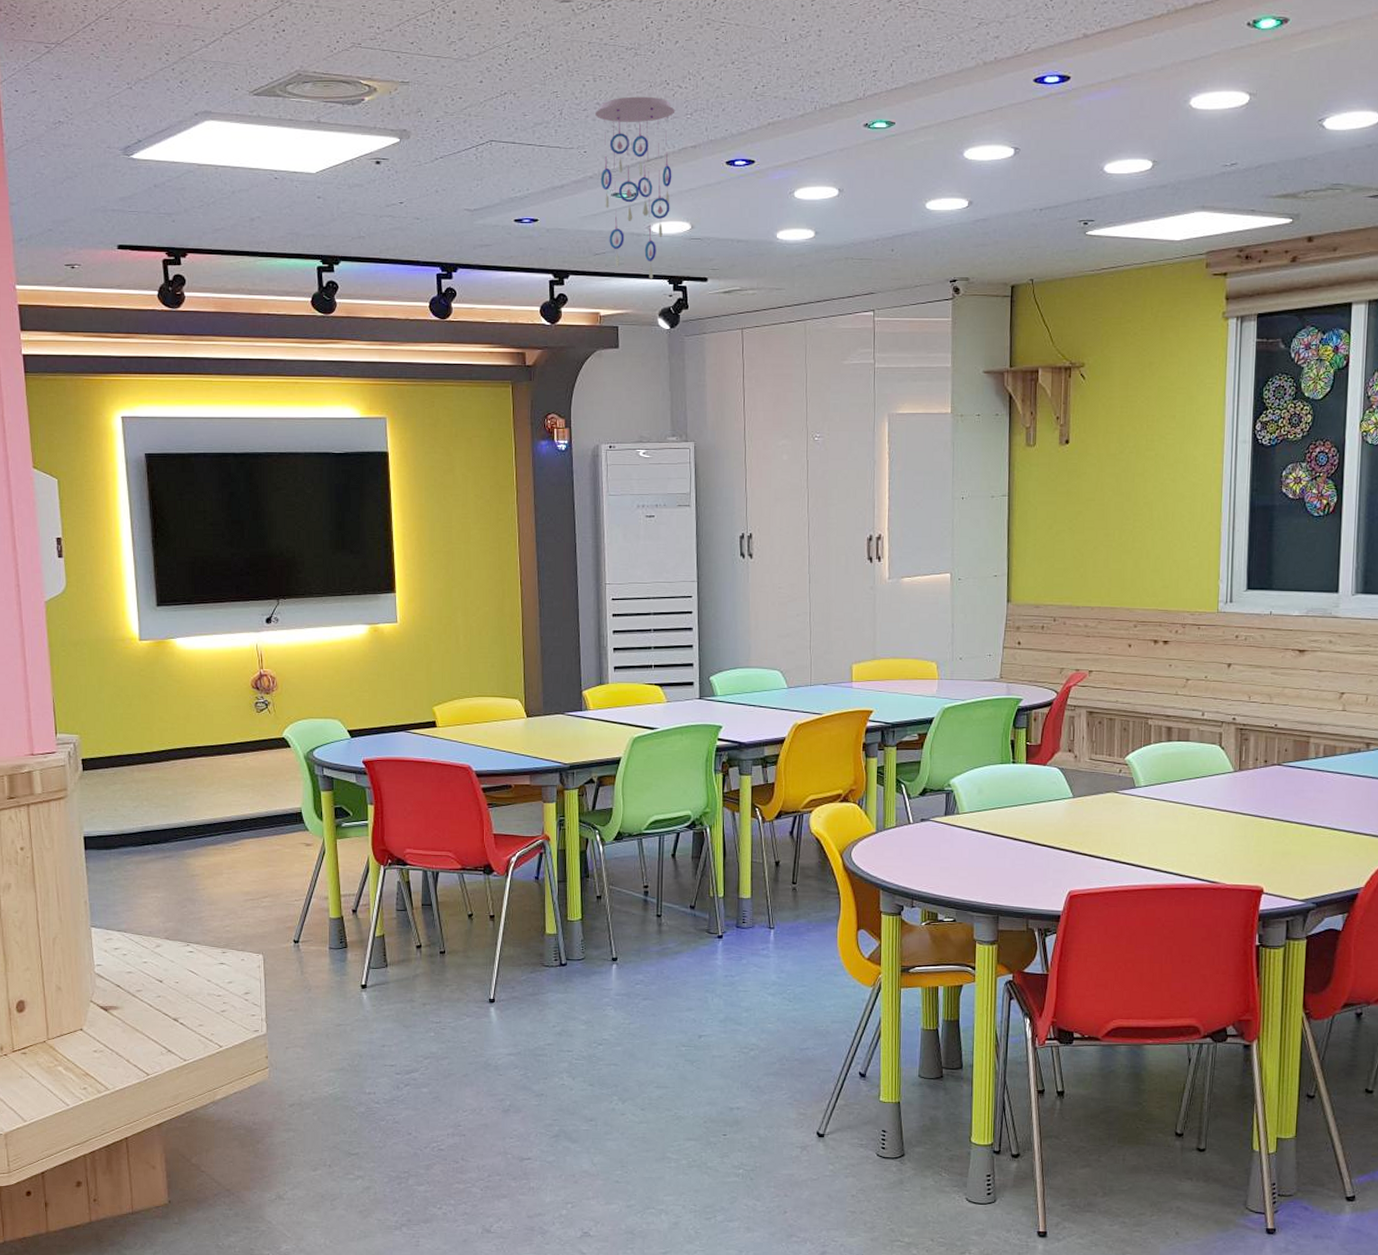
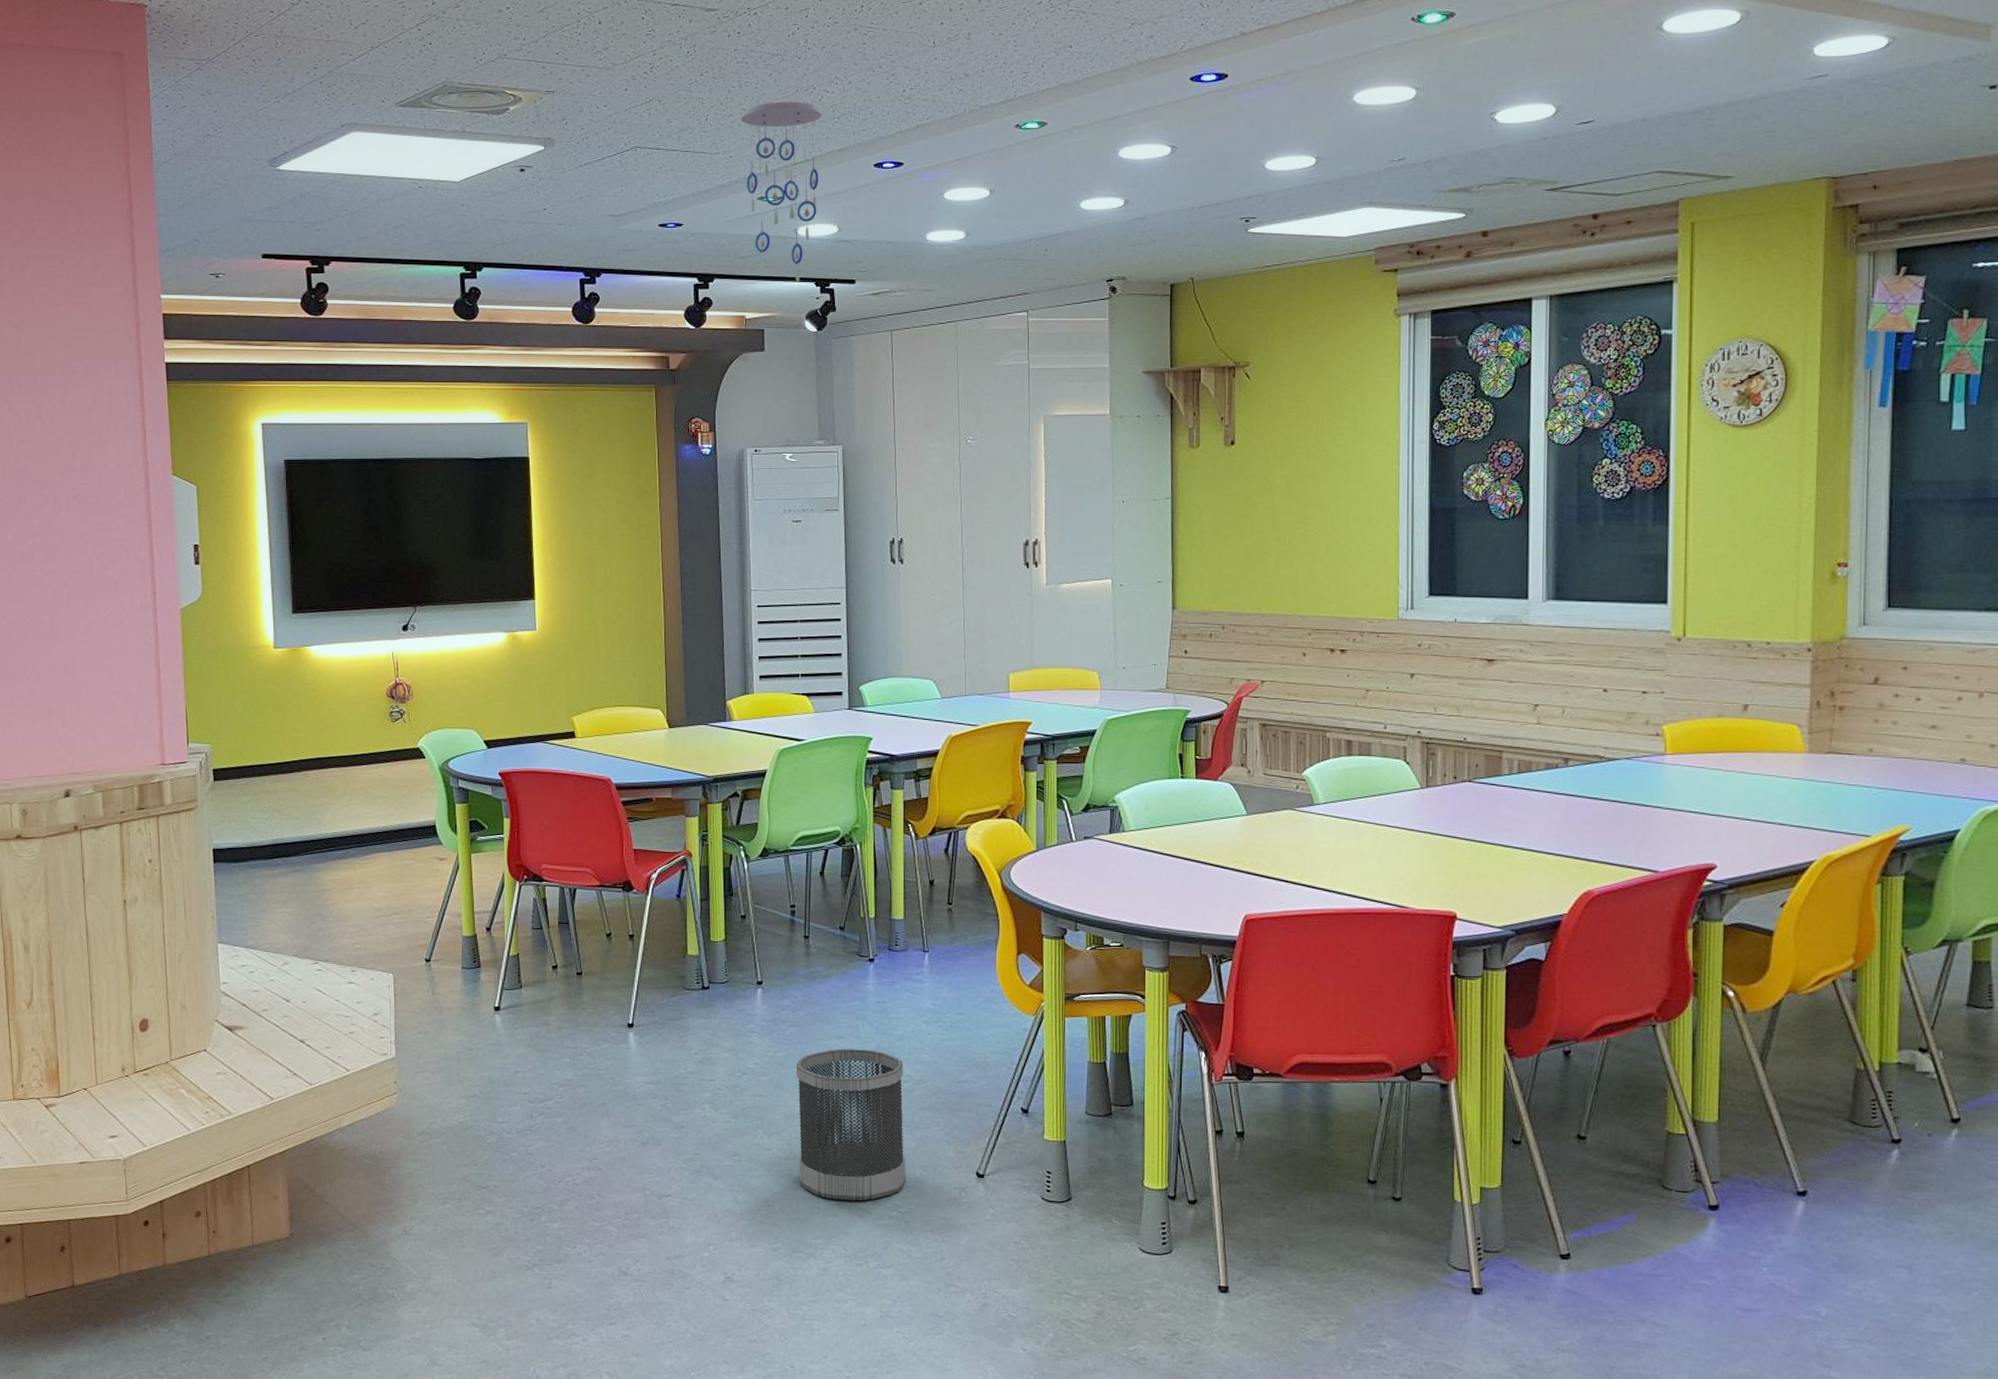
wastebasket: none [649,1020,752,1161] -> present [796,1048,906,1201]

